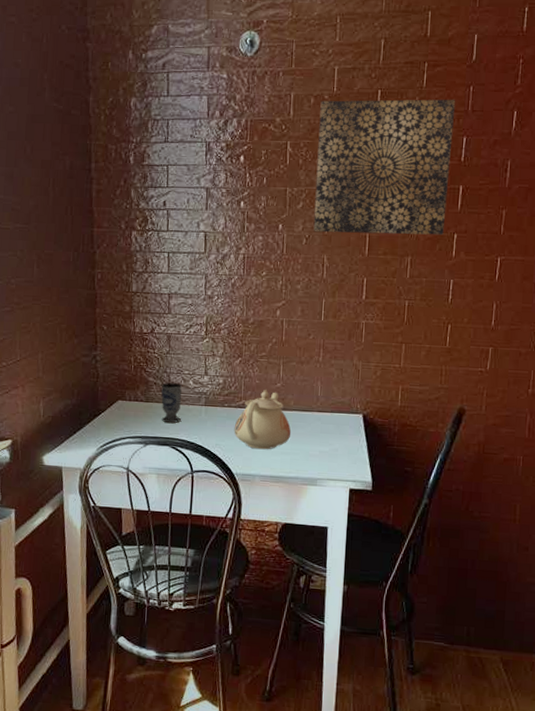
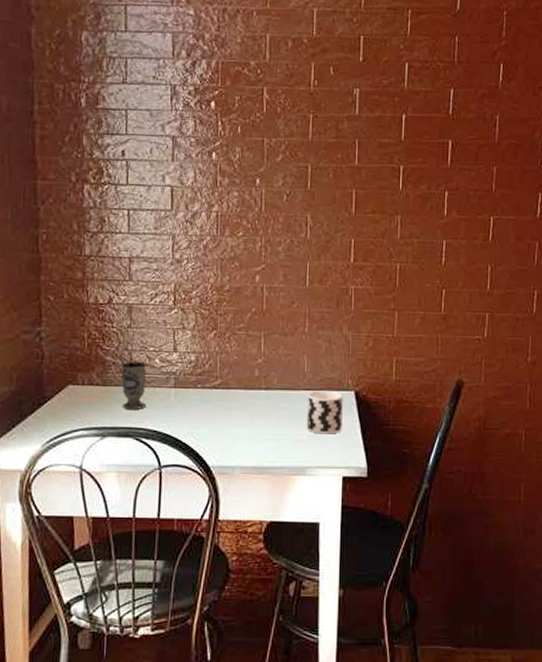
teapot: present [234,389,292,450] -> none [209,366,276,437]
wall art: present [313,99,456,235] -> none [294,44,442,193]
cup: none [318,413,352,452] -> present [306,391,343,434]

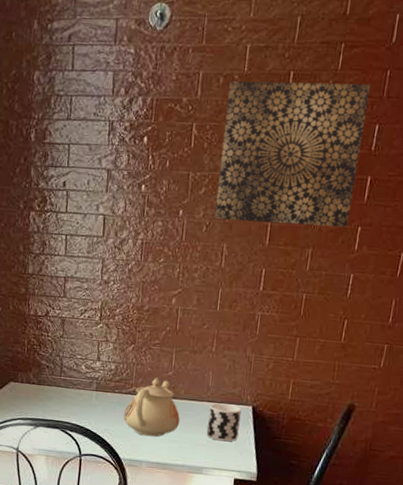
cup: present [120,362,147,409] -> none [52,366,74,407]
teapot: none [209,366,276,437] -> present [123,377,180,437]
wall art: none [294,44,442,193] -> present [214,81,371,228]

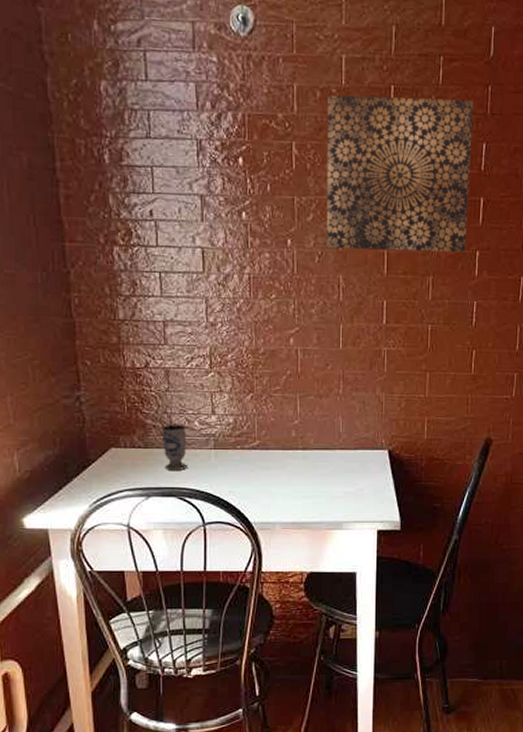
cup: none [52,366,74,407] -> present [161,425,187,470]
teapot: present [123,377,180,437] -> none [249,427,313,494]
cup: present [206,403,242,442] -> none [342,450,377,491]

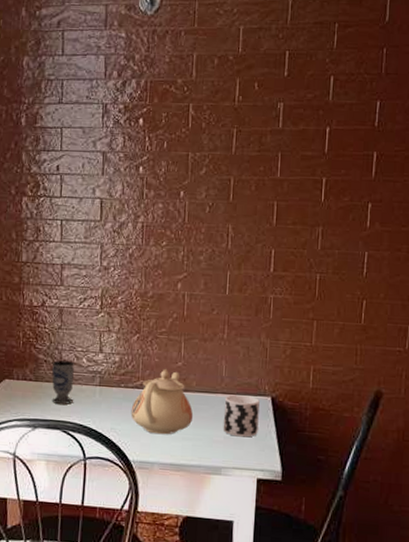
teapot: none [249,427,313,494] -> present [130,368,194,435]
wall art: present [326,95,474,253] -> none [217,61,369,205]
cup: none [342,450,377,491] -> present [223,395,260,437]

